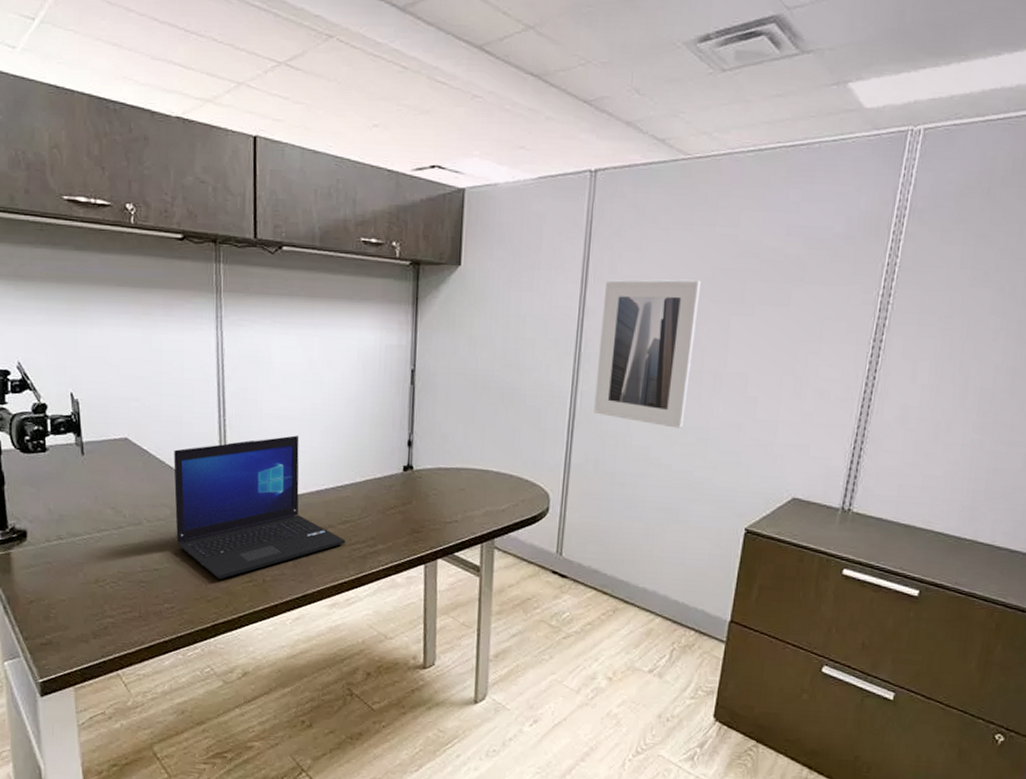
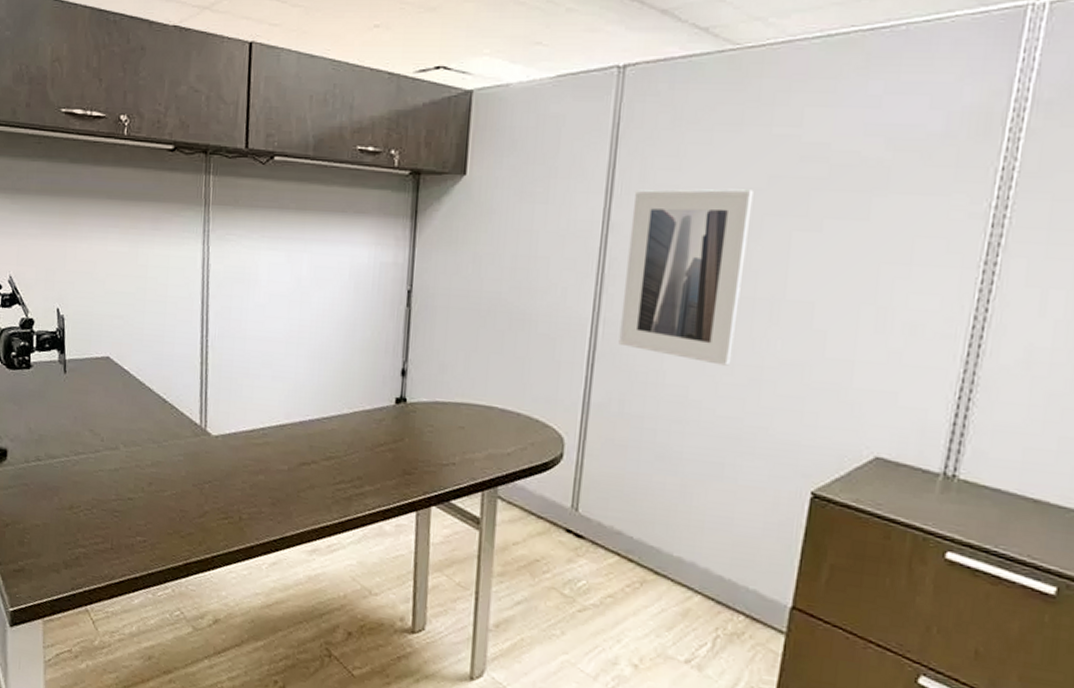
laptop: present [173,435,346,580] -> none [152,359,330,514]

